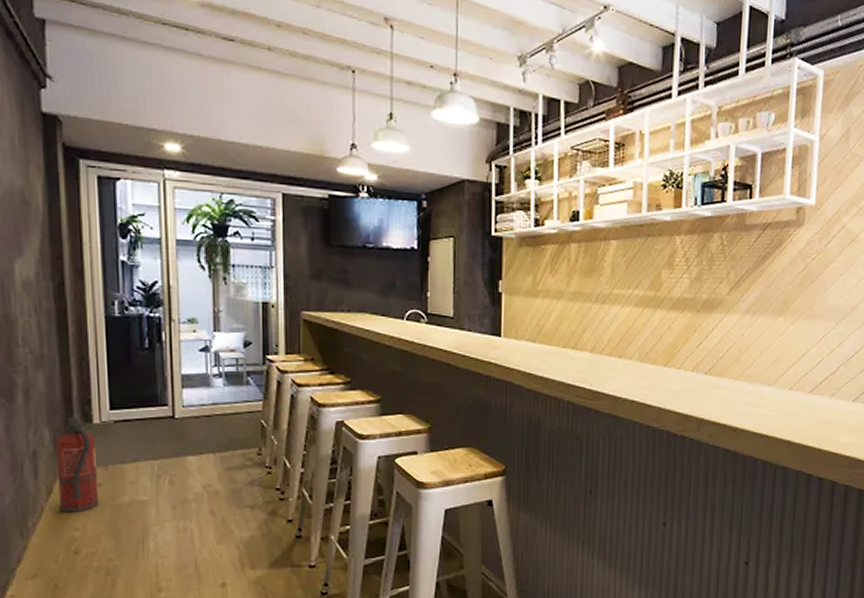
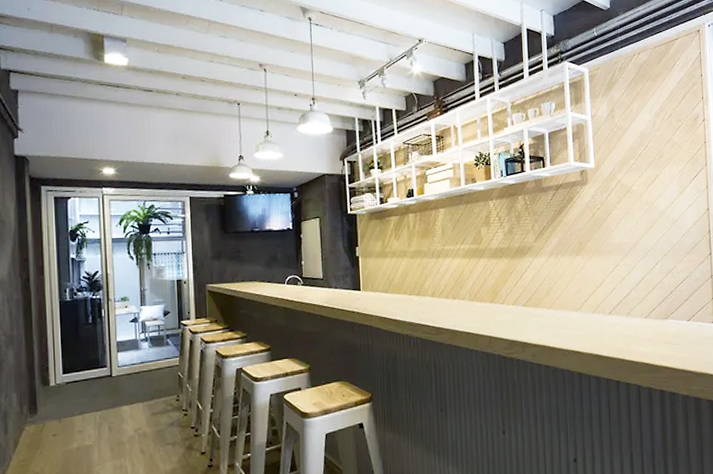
fire extinguisher: present [55,416,100,513] -> none [21,381,55,460]

